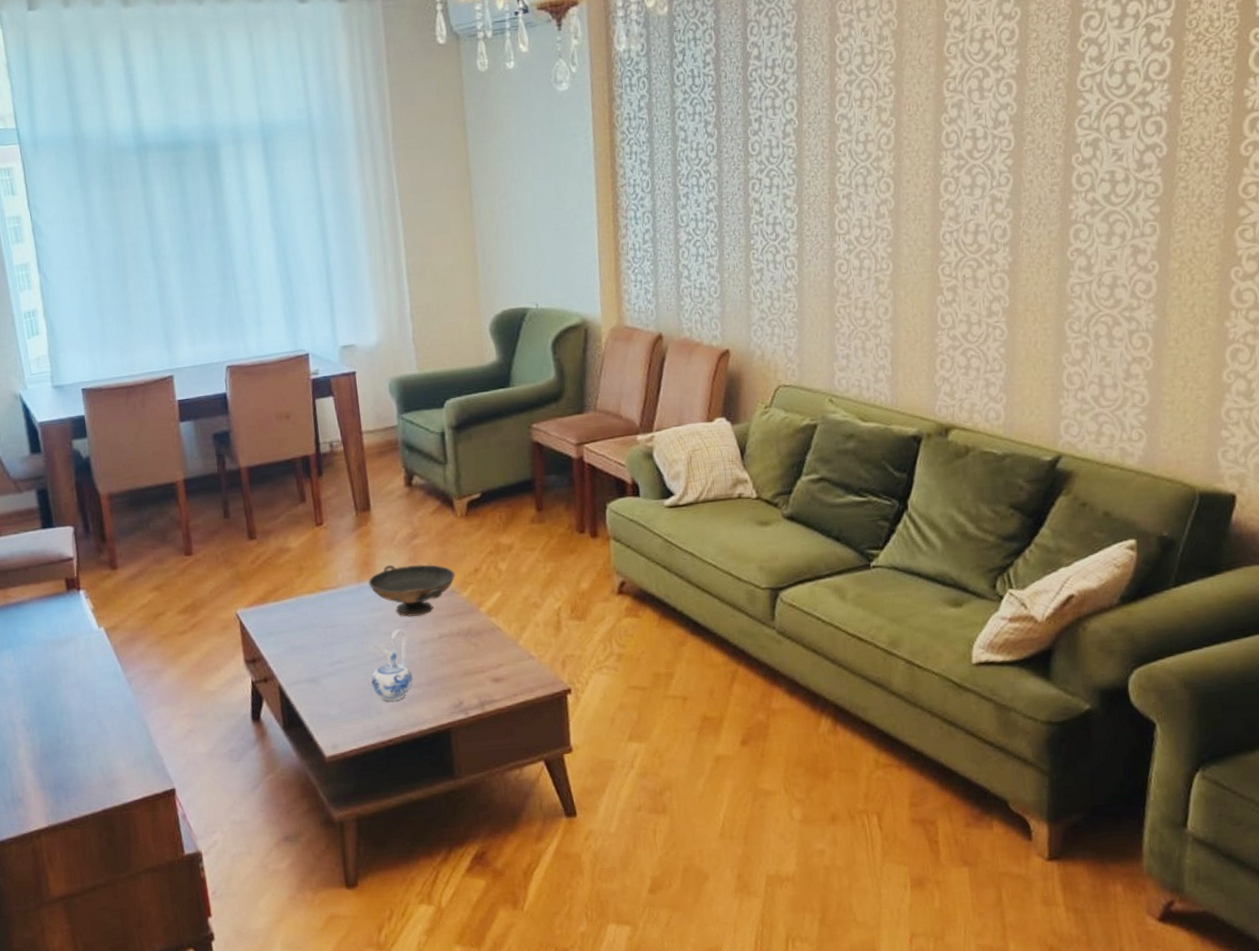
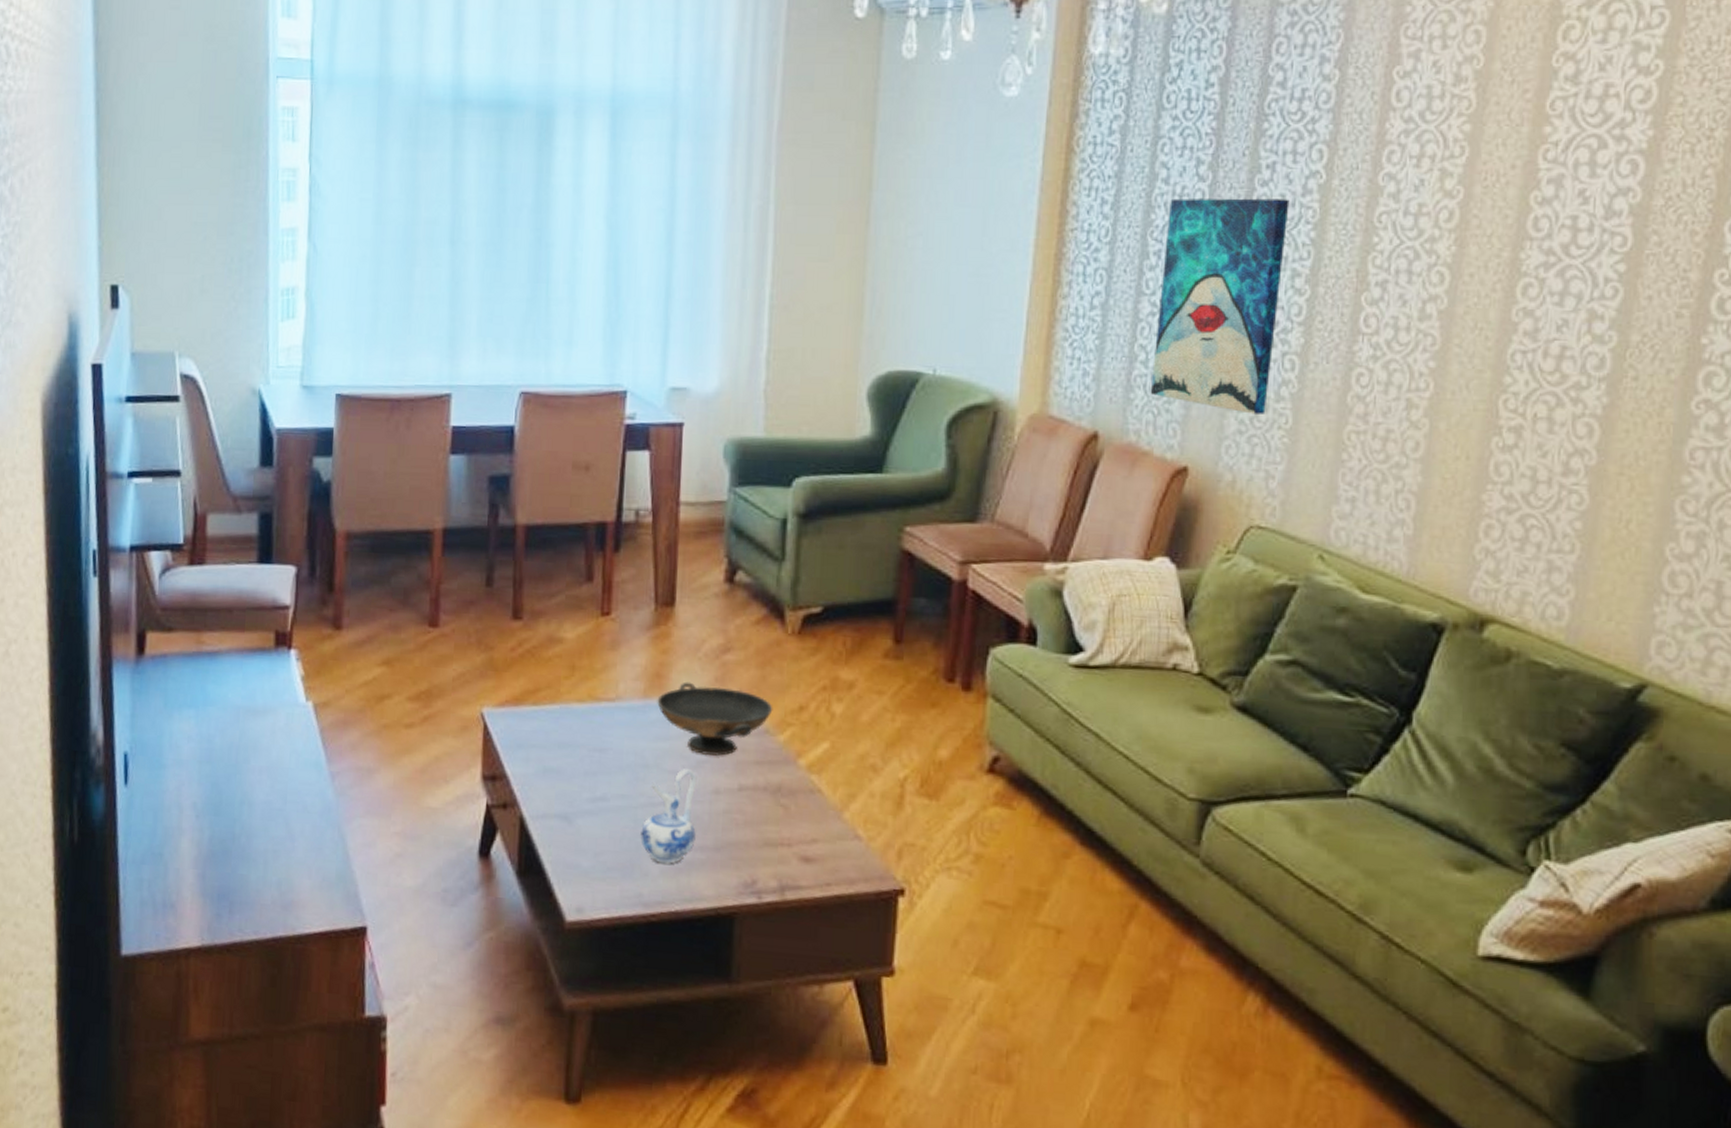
wall art: none [690,142,779,305] -> present [1150,198,1290,414]

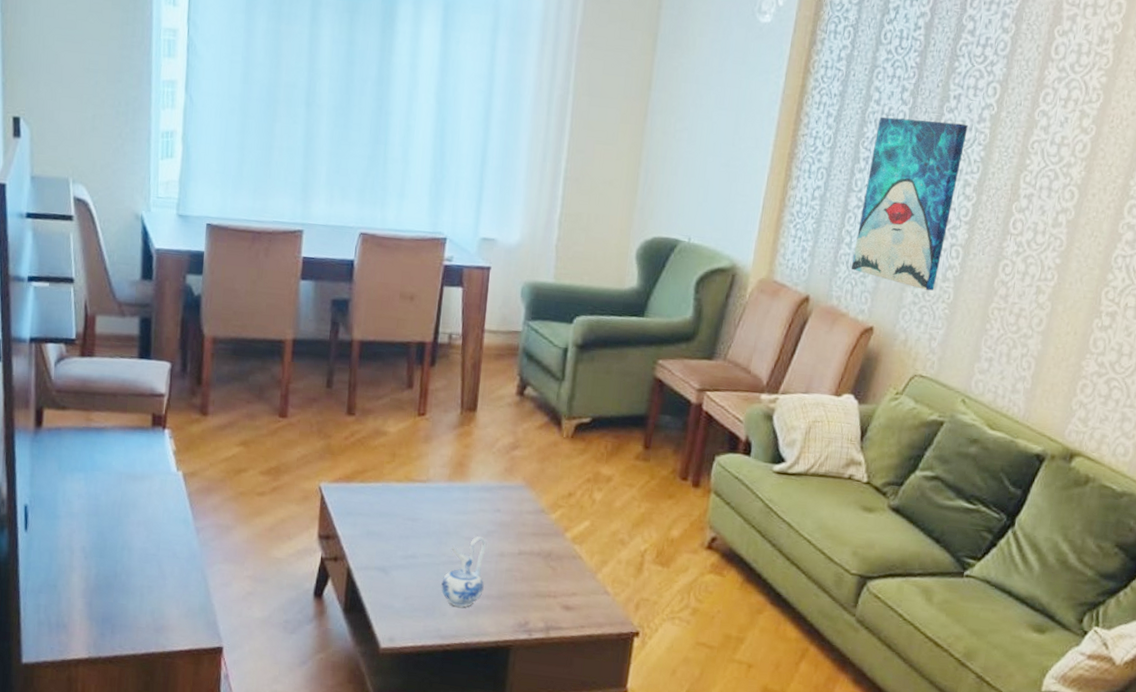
decorative bowl: present [657,681,773,756] -> none [459,470,549,528]

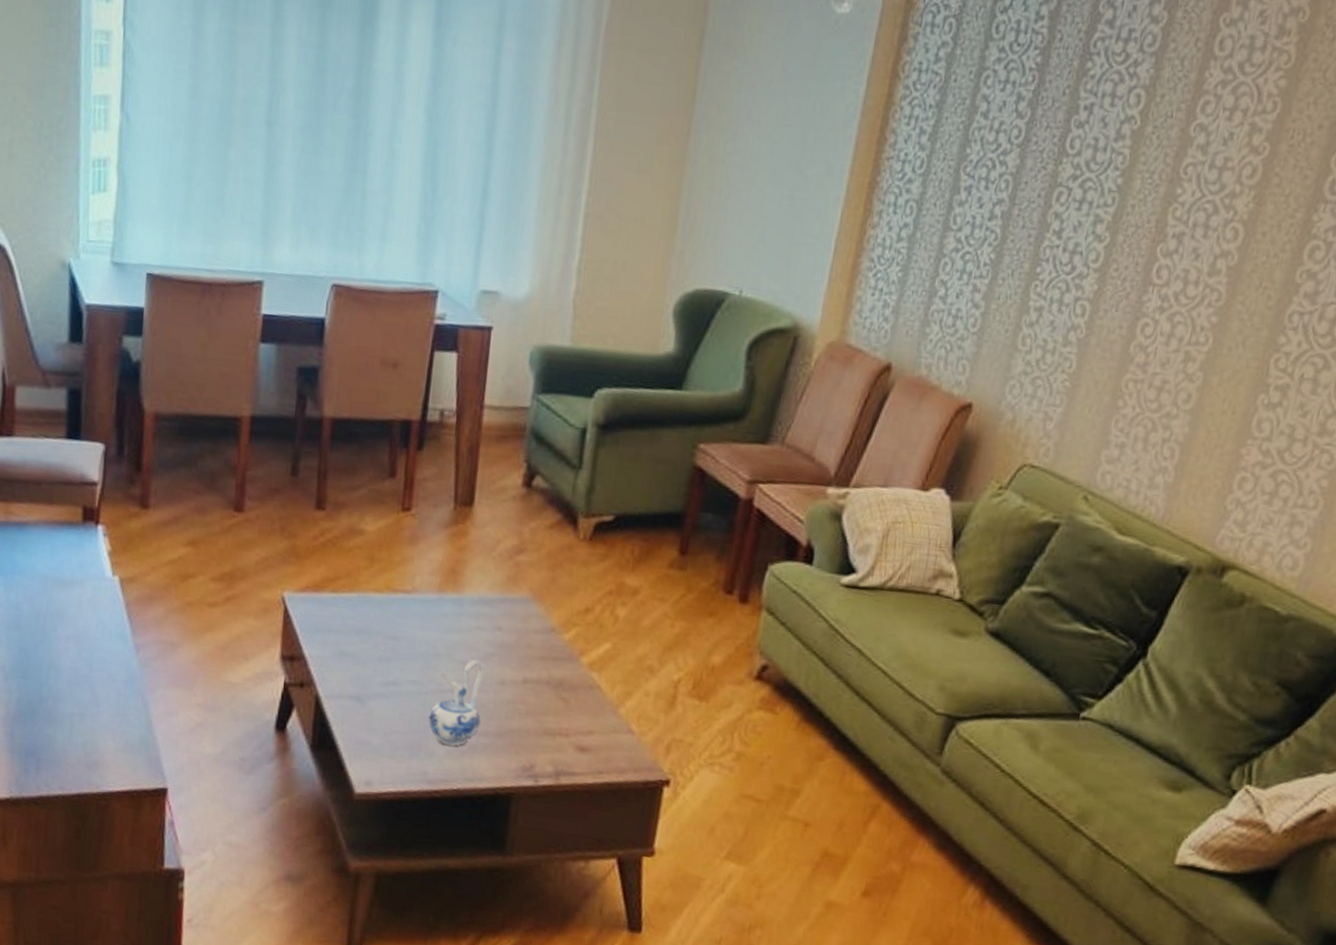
wall art: present [851,116,968,291] -> none [945,133,1102,358]

